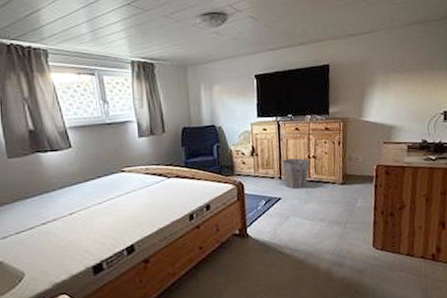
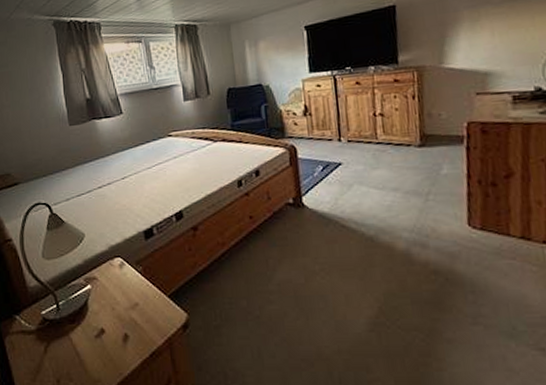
waste bin: present [281,158,309,189] -> none [340,116,375,153]

